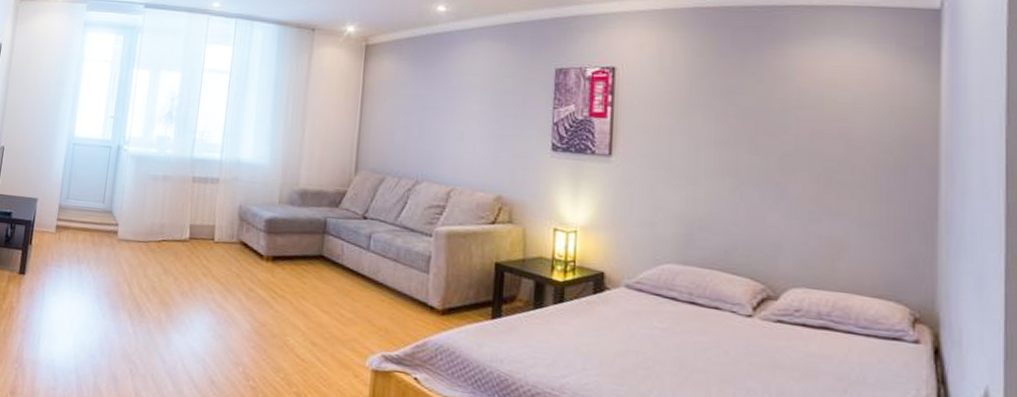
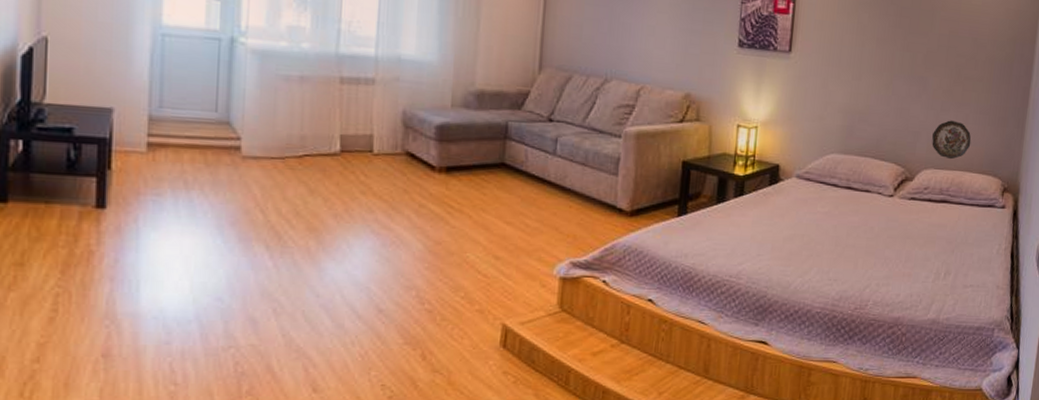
decorative plate: none [800,232,857,279] -> present [932,120,971,160]

